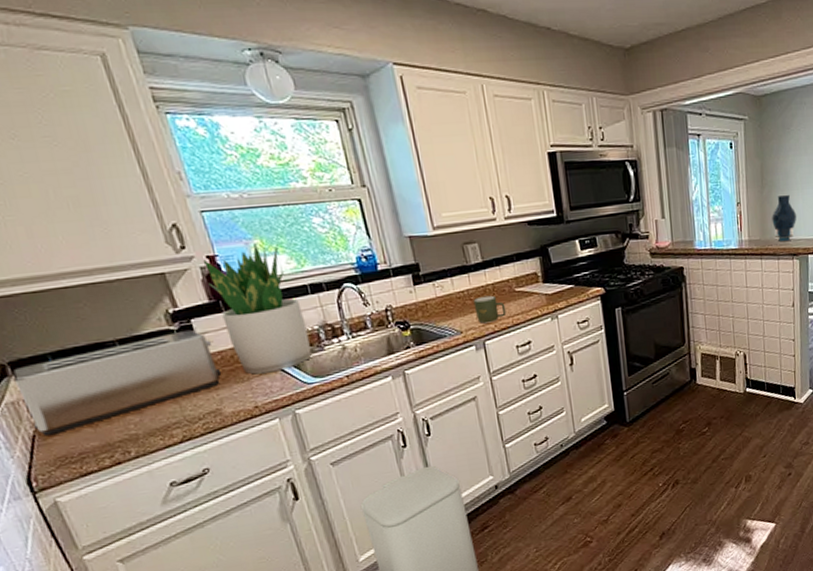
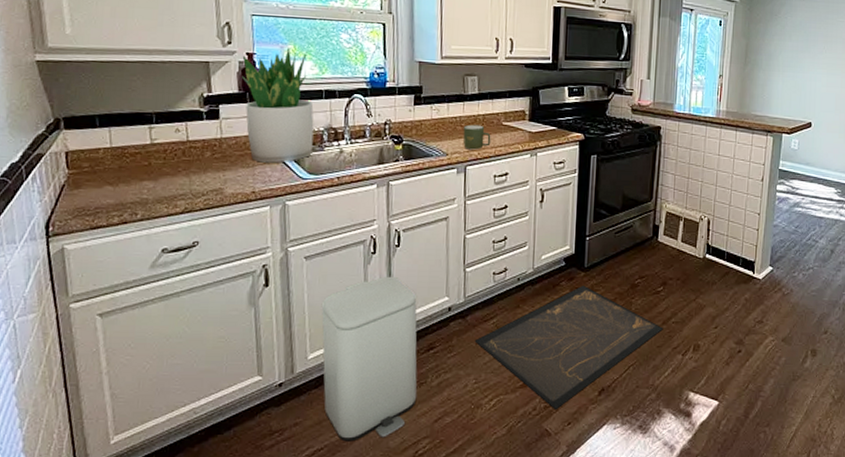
toaster: present [11,329,222,437] -> none [62,113,233,188]
doormat: none [528,440,714,561] -> present [474,286,663,409]
vase: present [772,195,797,242] -> none [751,75,776,118]

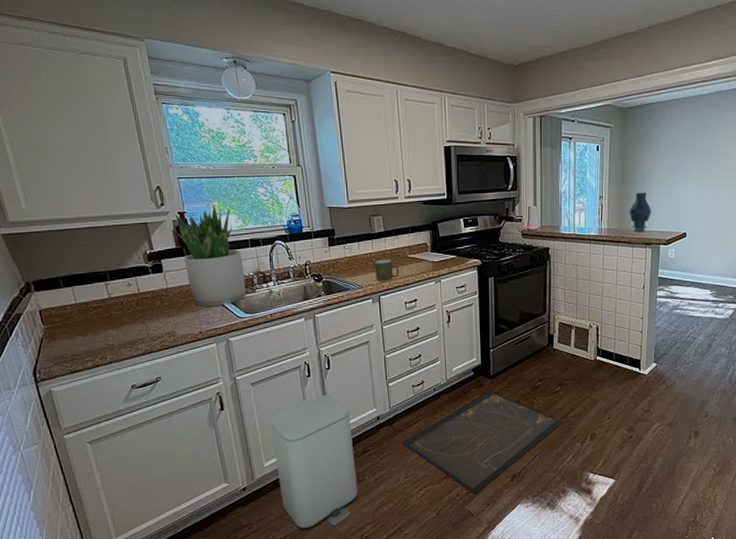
vase: none [751,75,776,118] -> present [629,193,652,232]

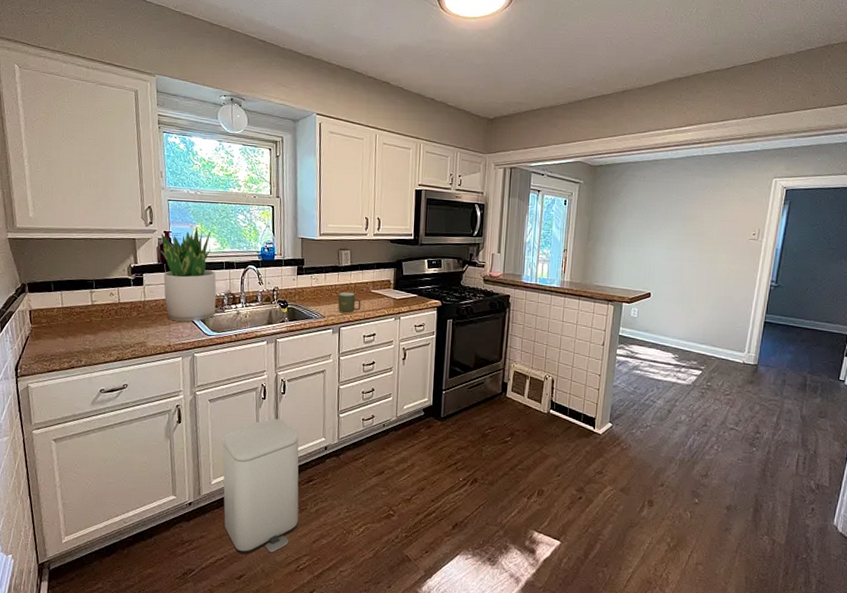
doormat: present [402,391,563,494] -> none [346,433,511,539]
vase: present [629,193,652,232] -> none [593,249,617,289]

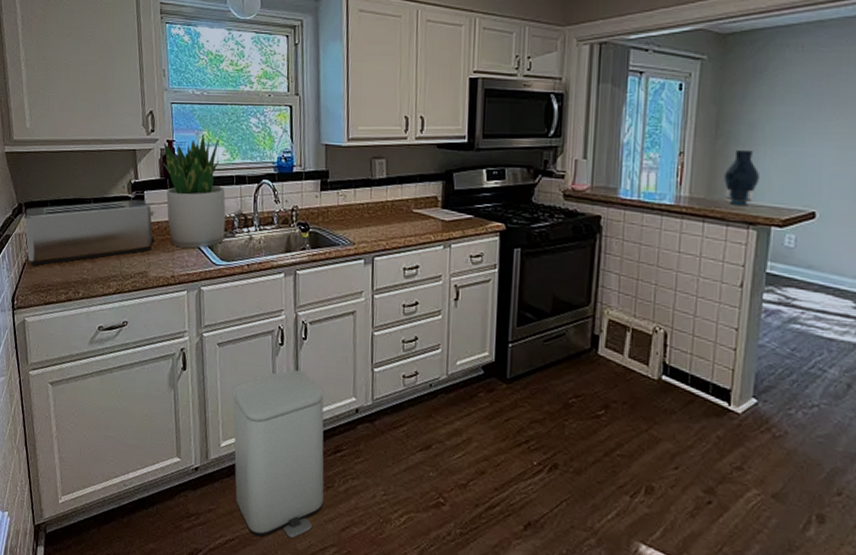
toaster: none [27,280,153,339] -> present [24,199,155,266]
mug: present [337,291,361,314] -> none [370,211,400,240]
vase: none [593,249,617,289] -> present [724,150,761,206]

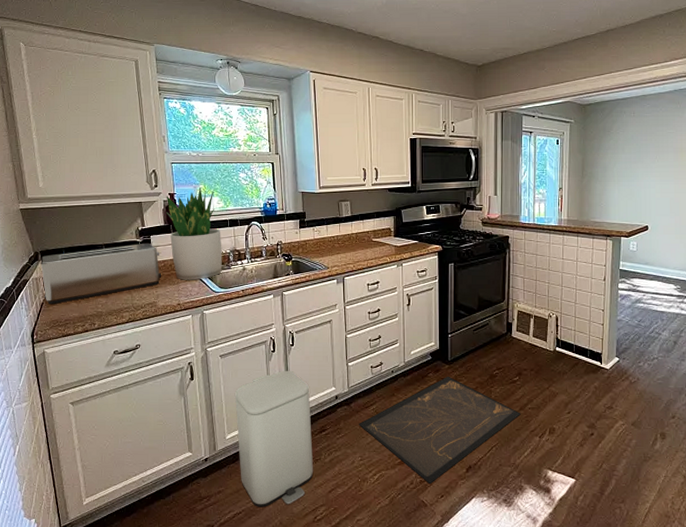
doormat: none [383,400,605,538] -> present [358,377,521,484]
vase: present [724,150,761,206] -> none [589,185,613,224]

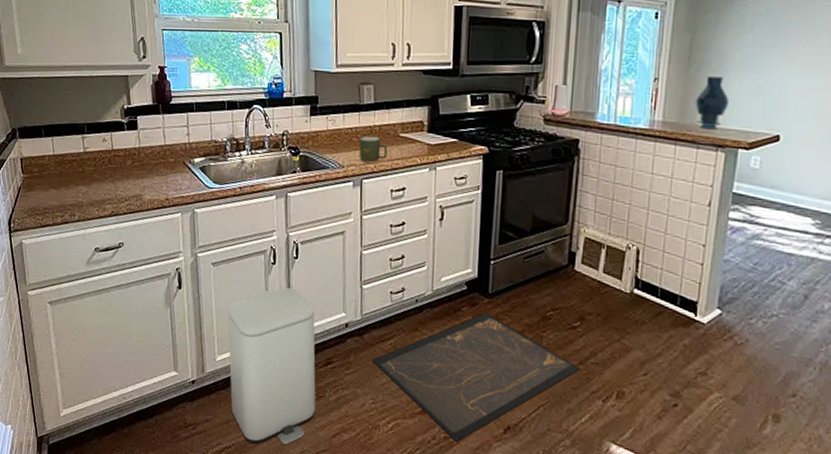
toaster: present [40,242,162,305] -> none [18,124,149,190]
planter: present [166,188,222,280] -> none [155,61,218,172]
mug: none [340,242,363,263] -> present [358,136,388,163]
vase: none [589,185,613,224] -> present [695,77,730,130]

